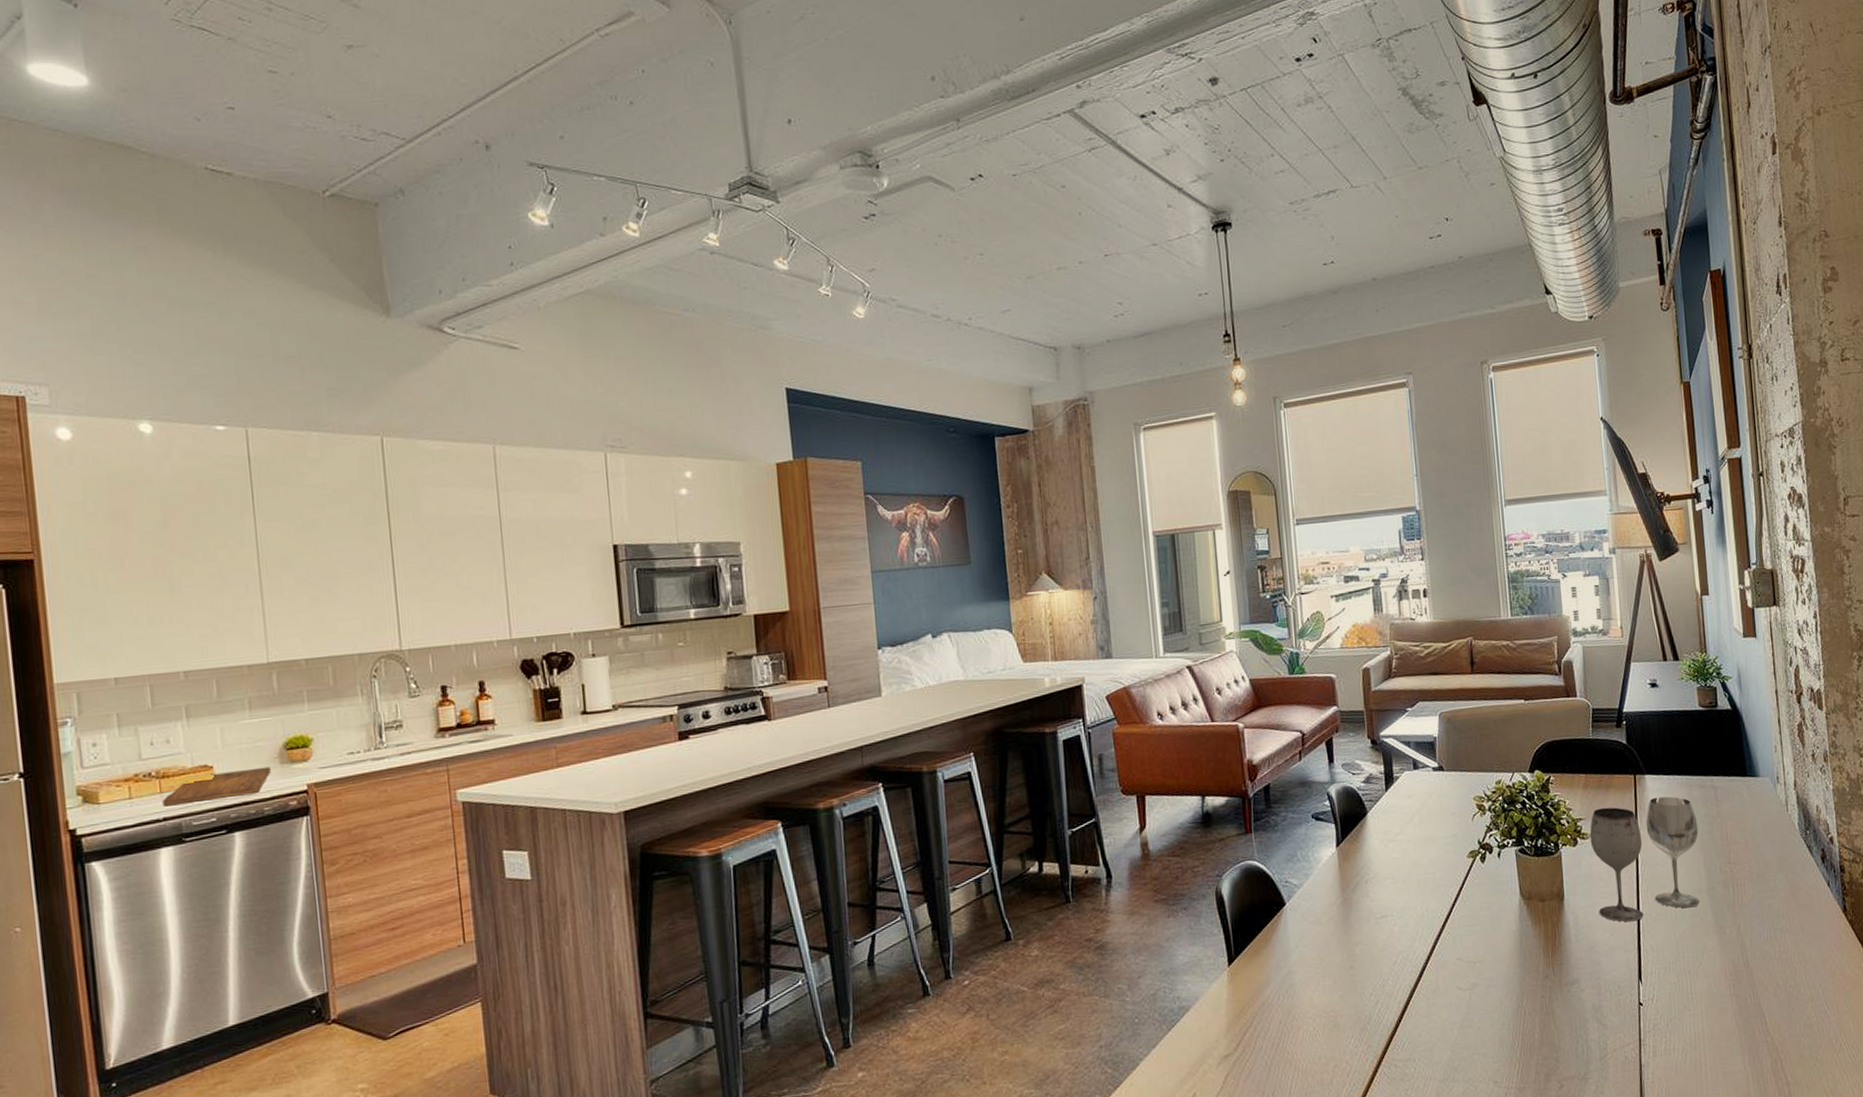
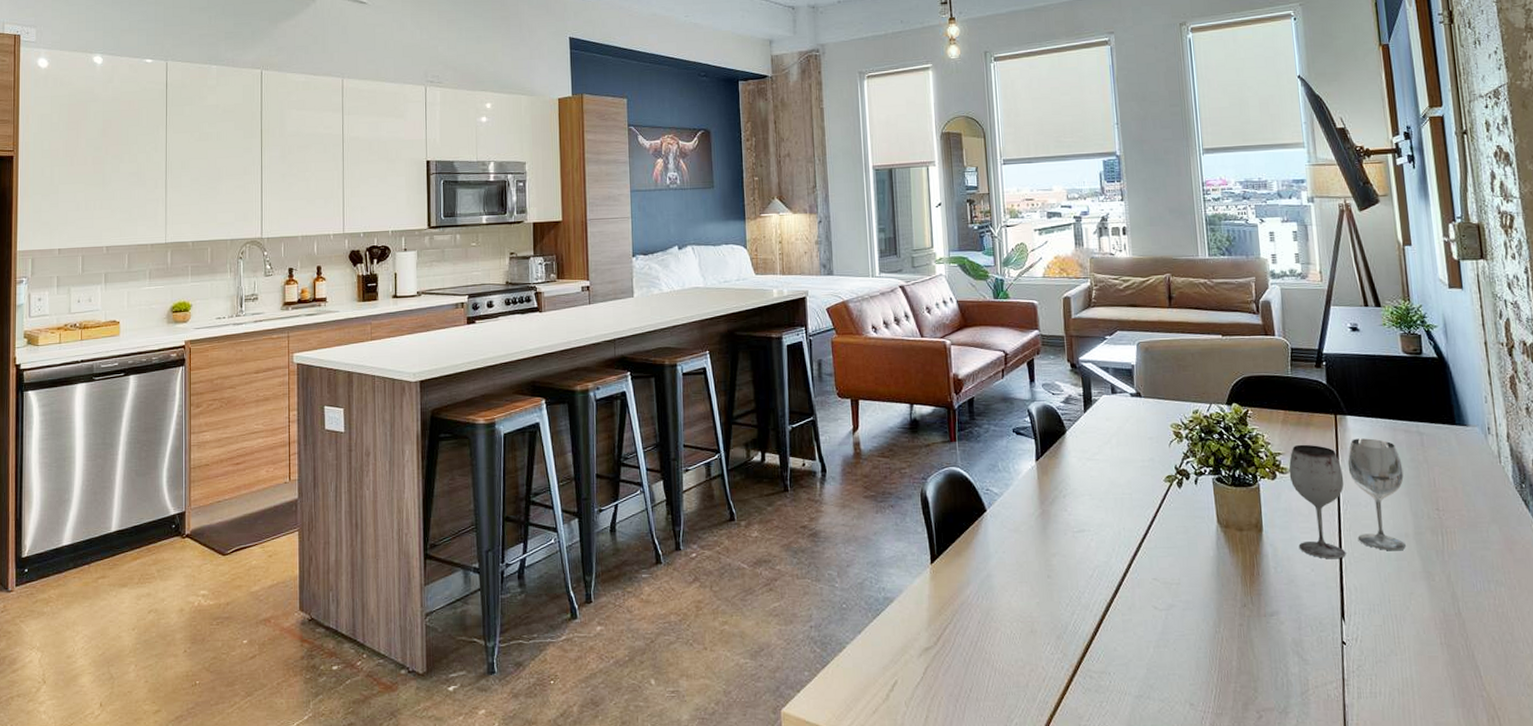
cutting board: present [162,766,272,807] -> none [82,325,161,351]

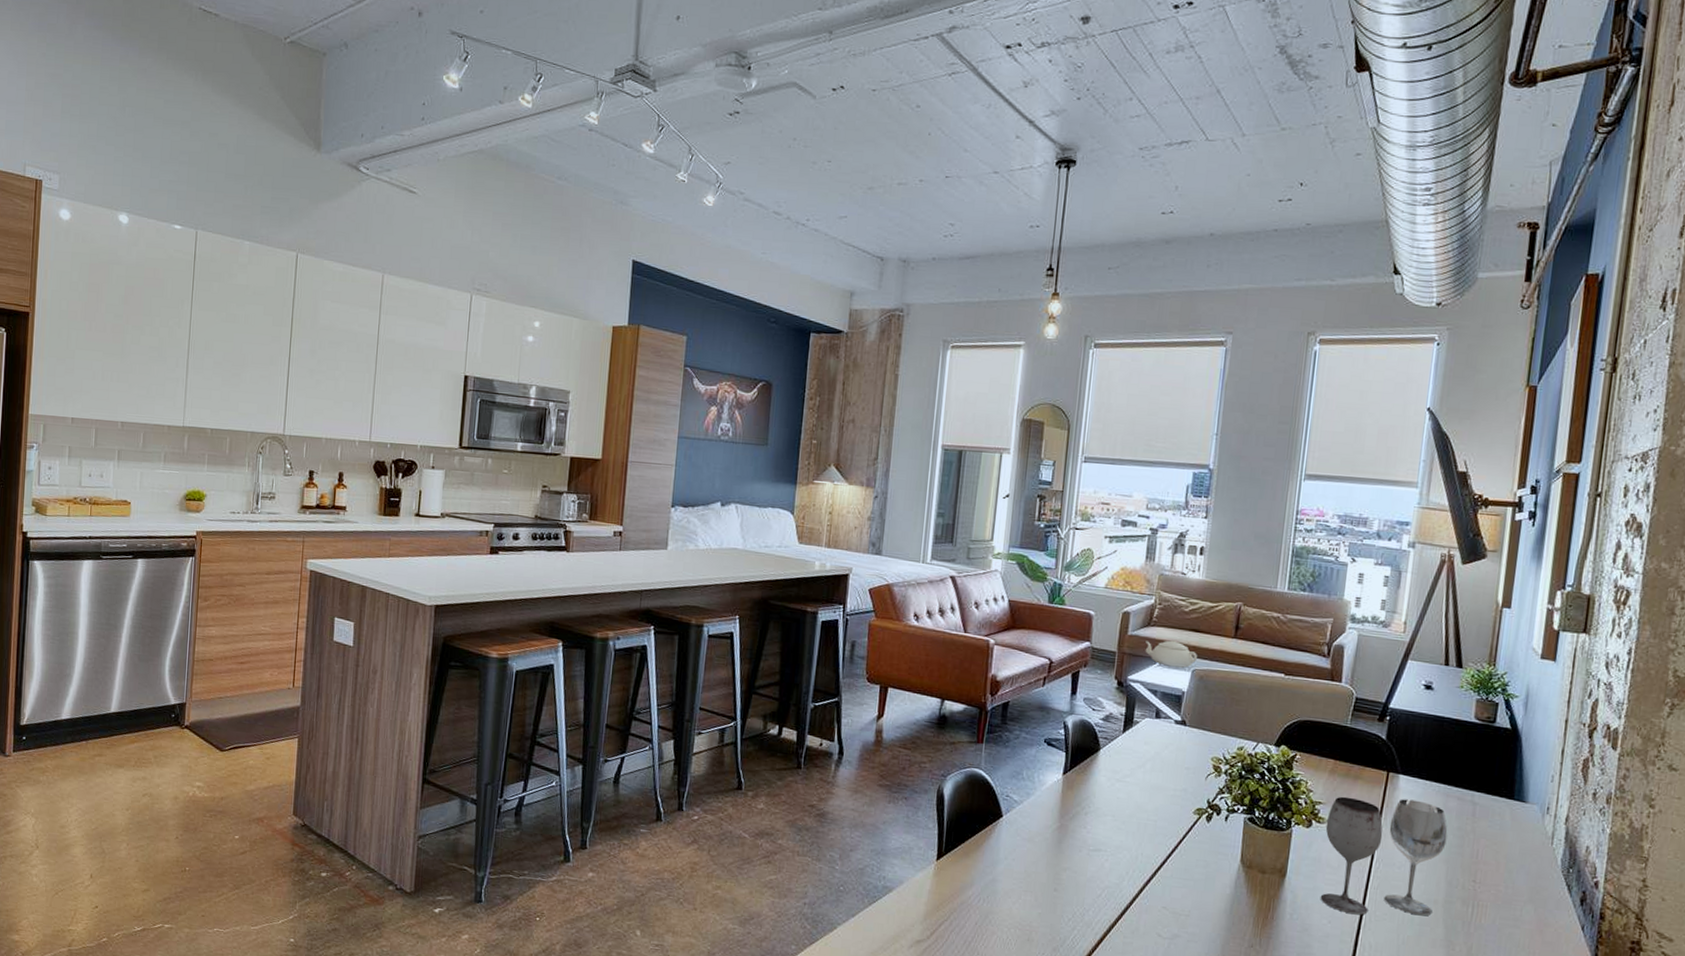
teapot: none [1089,317,1139,343] -> present [1145,639,1197,668]

